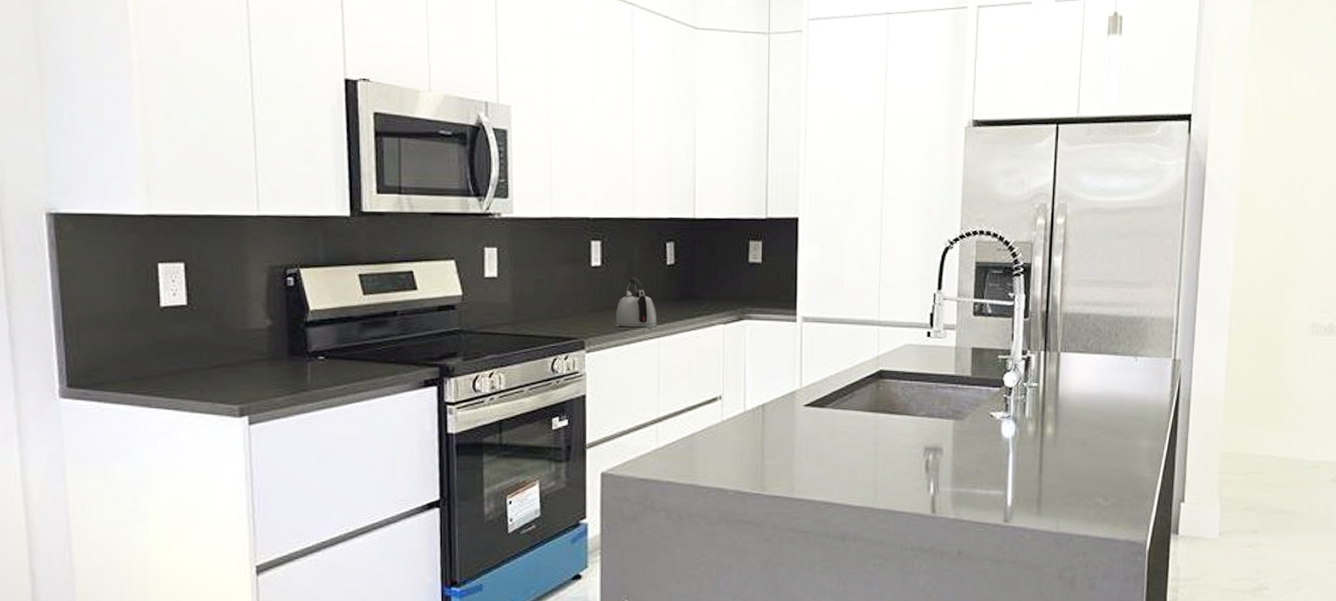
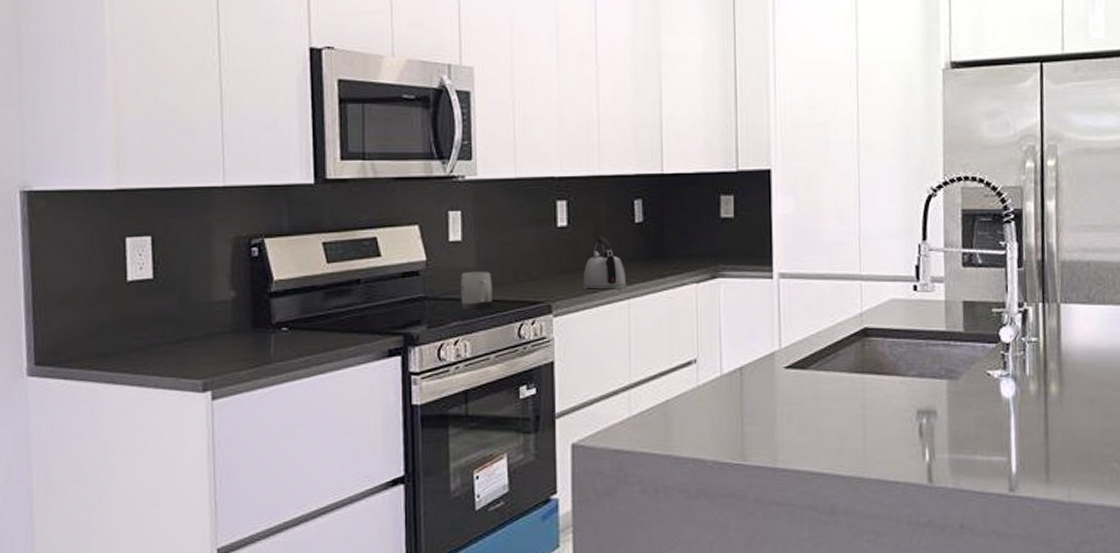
mug: none [496,307,527,345] -> present [461,271,493,311]

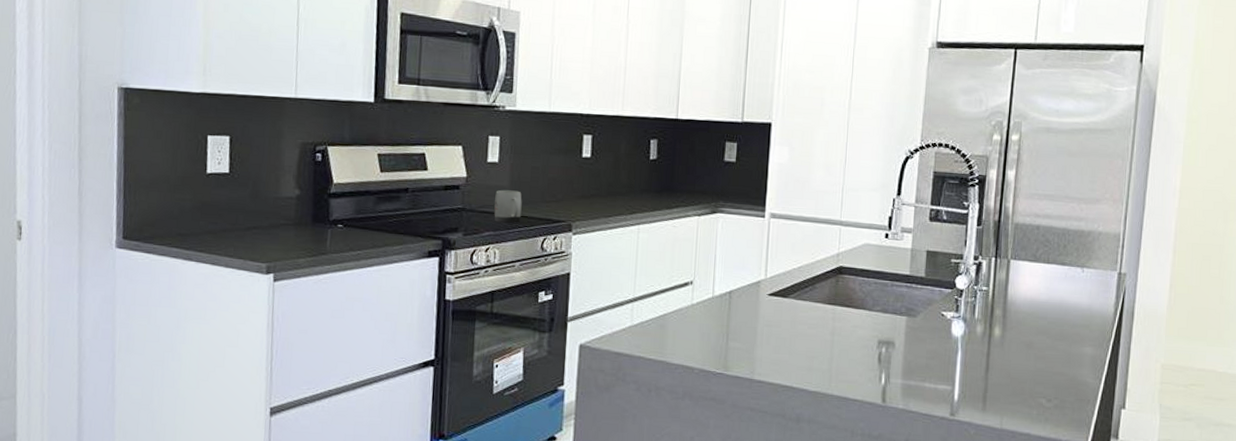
kettle: present [583,237,627,290] -> none [600,169,639,217]

